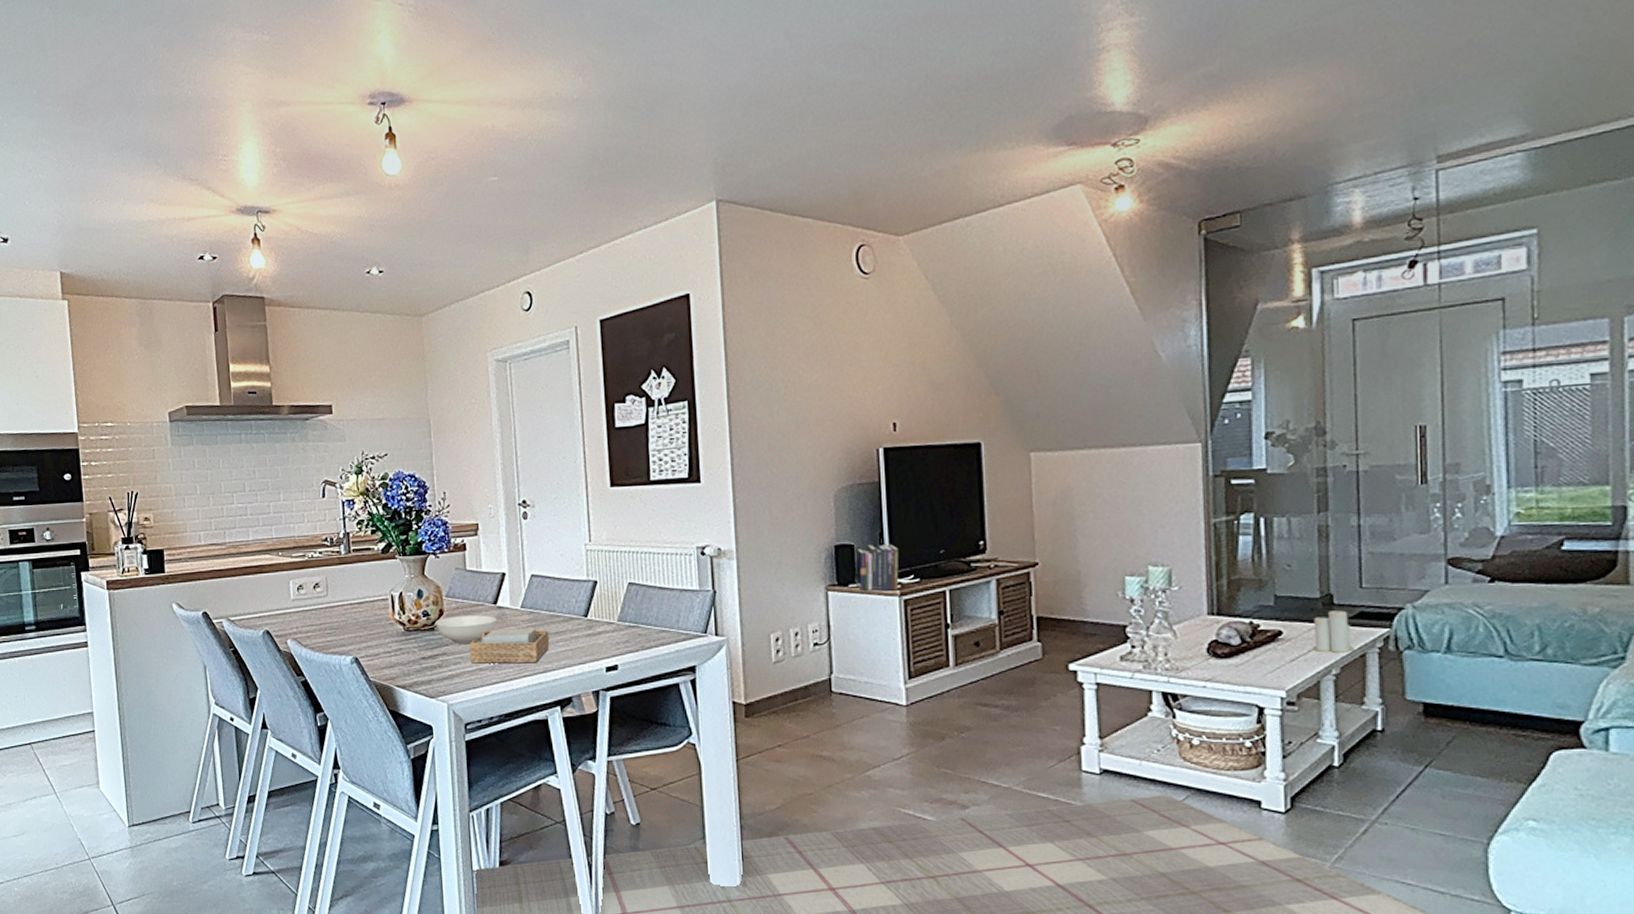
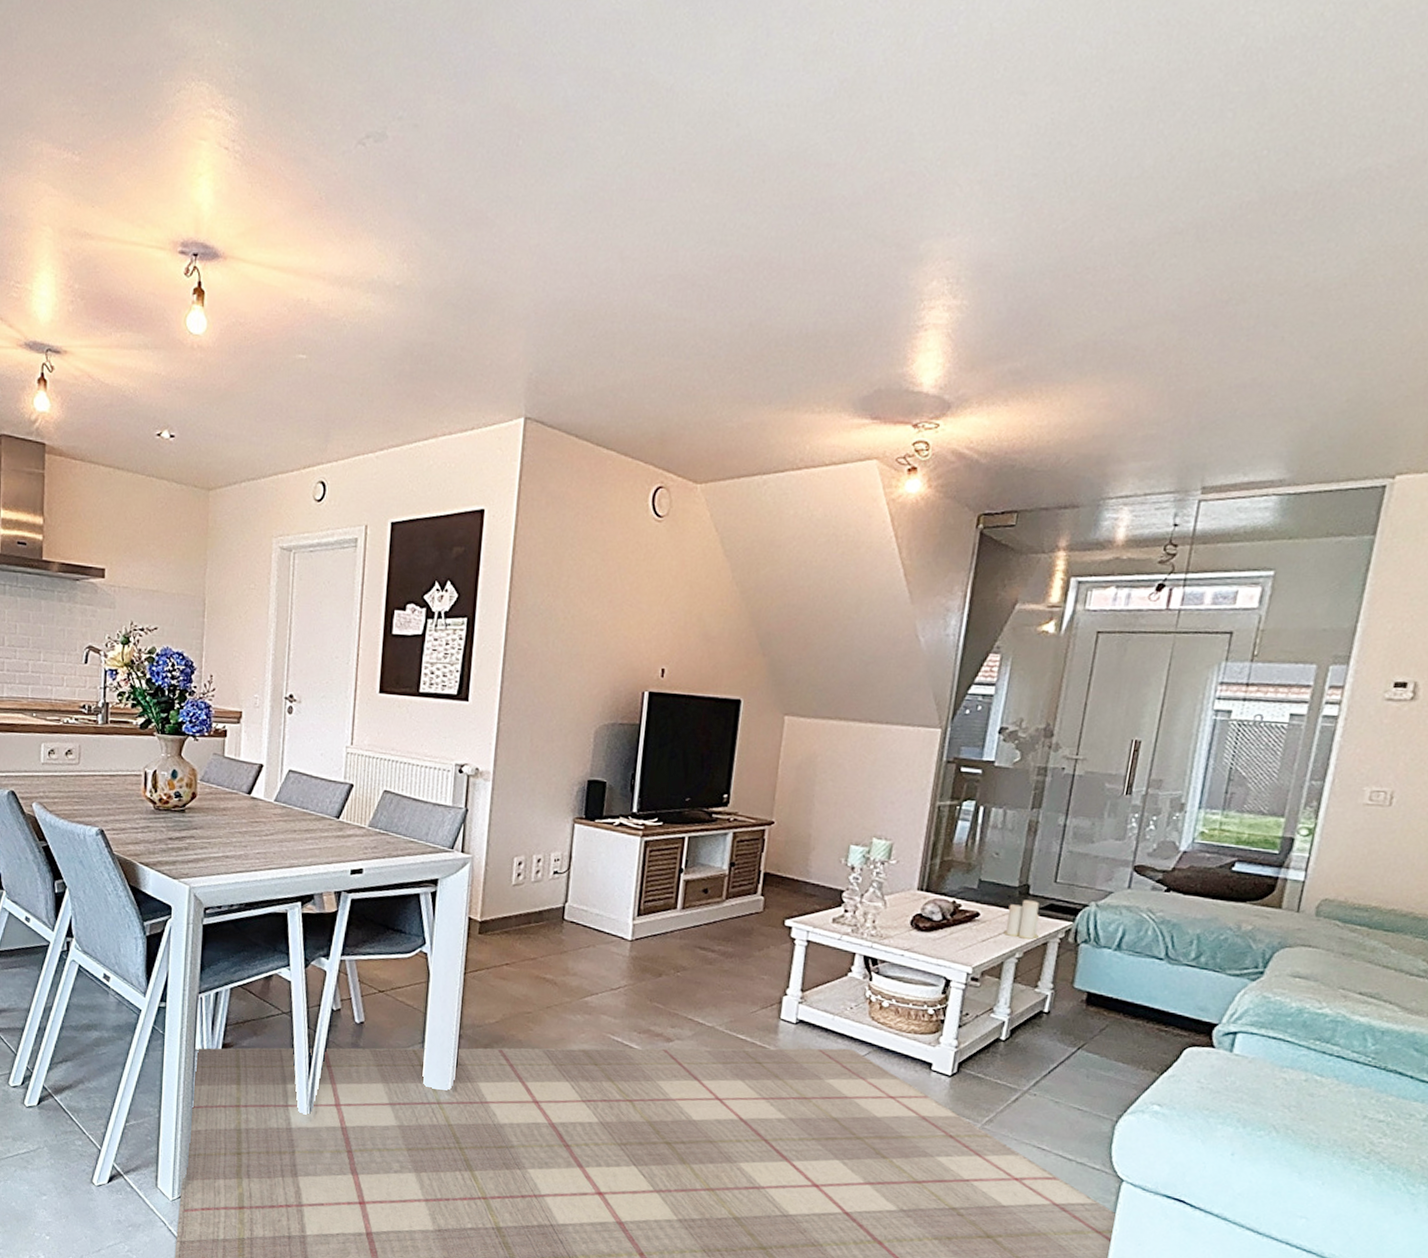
bowl: present [435,615,497,645] -> none [187,801,249,831]
napkin holder: present [469,628,550,664] -> none [217,819,299,857]
books: present [855,544,899,591] -> none [601,784,648,831]

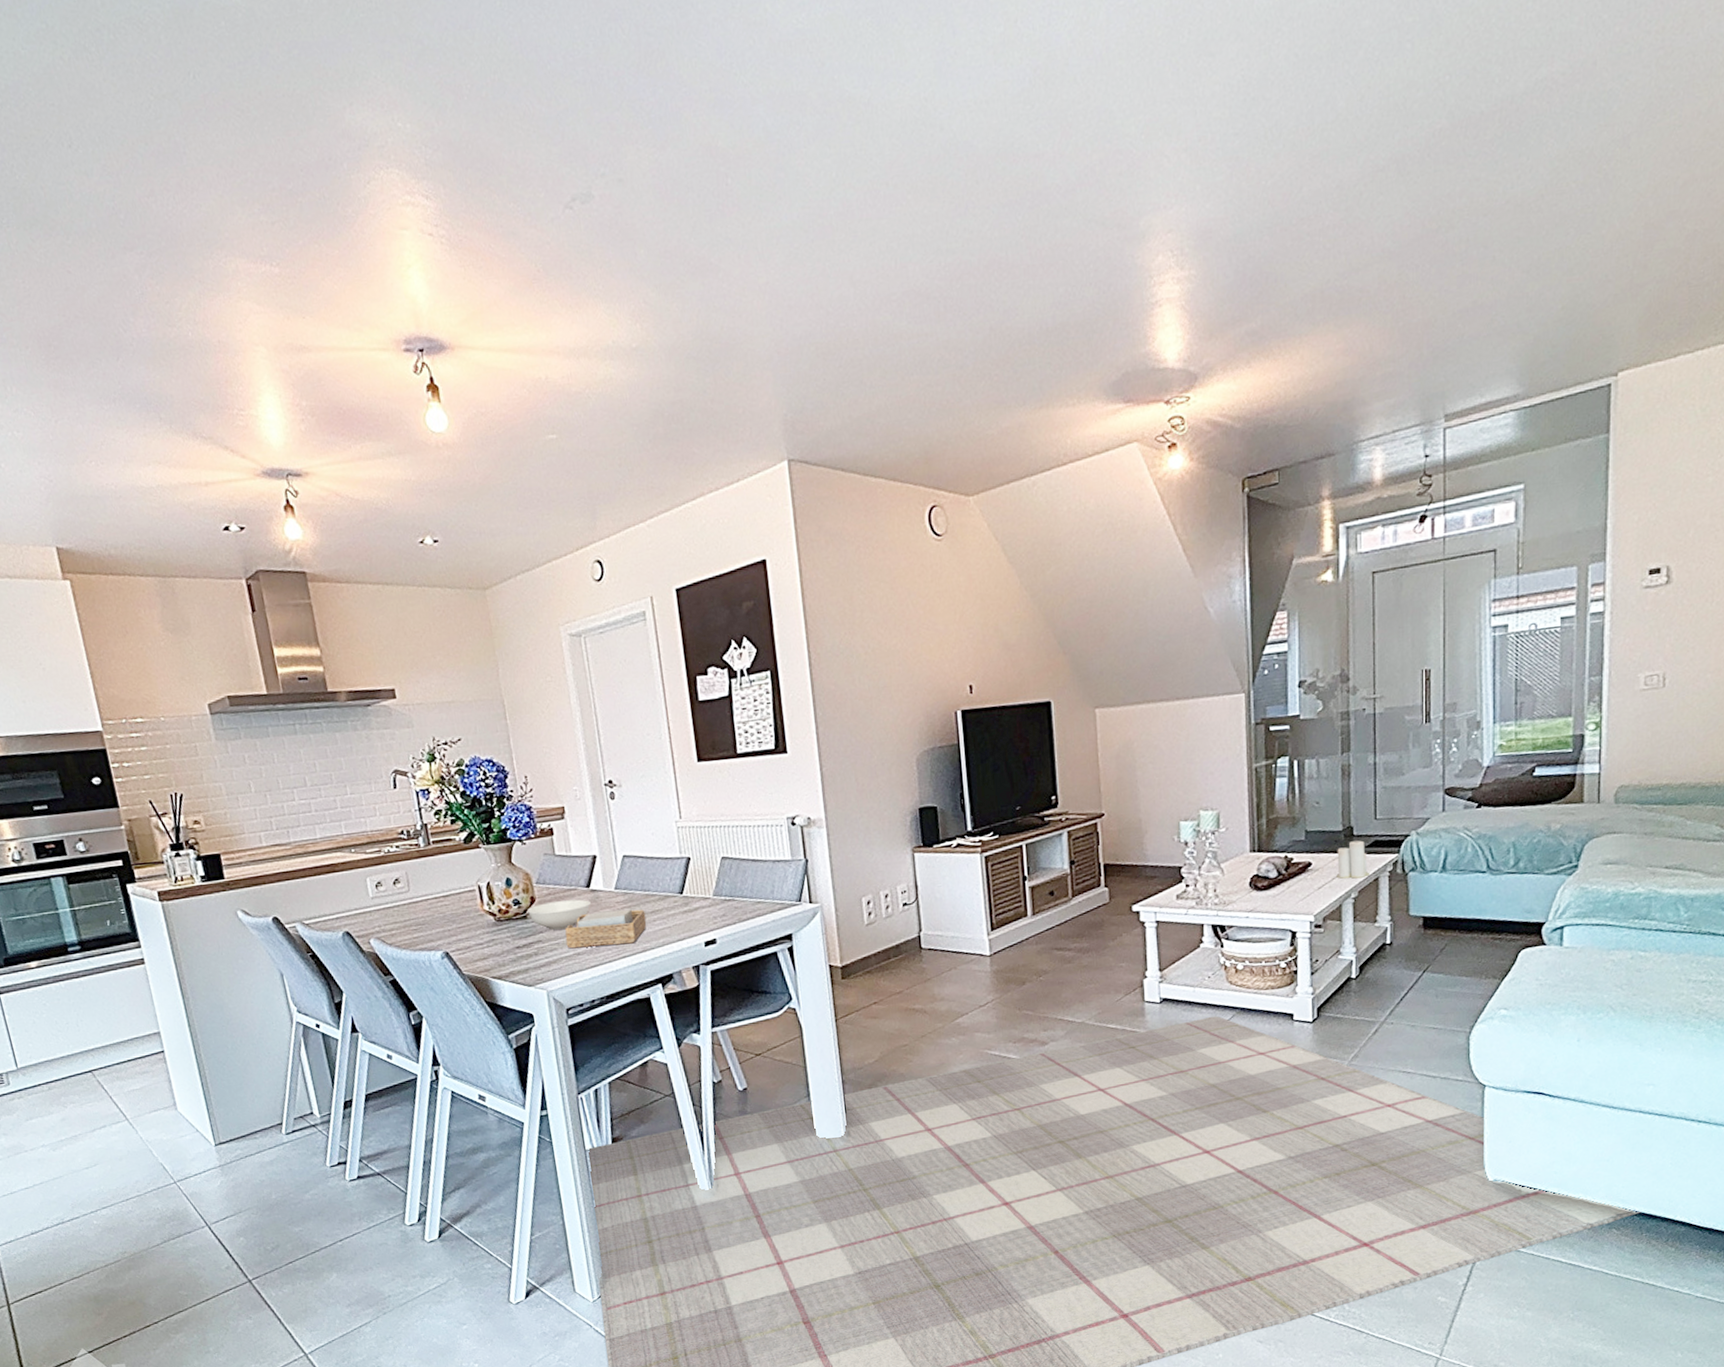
bowl: none [187,801,249,831] -> present [527,899,591,931]
napkin holder: none [217,819,299,857] -> present [565,909,647,949]

